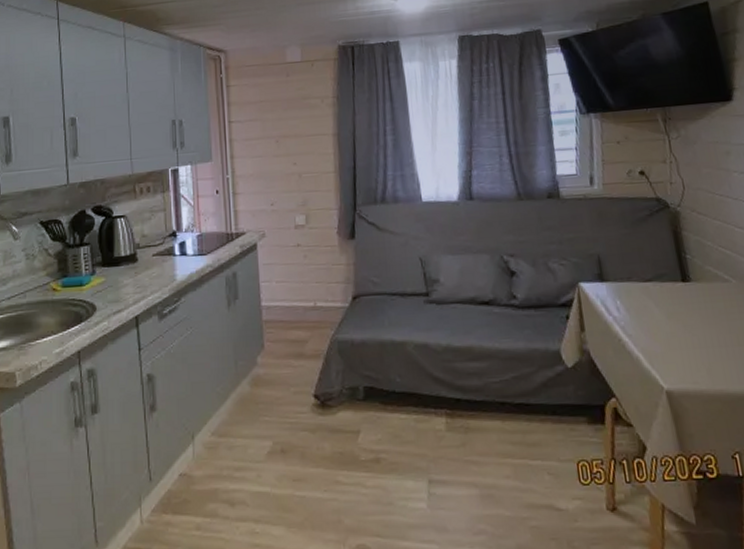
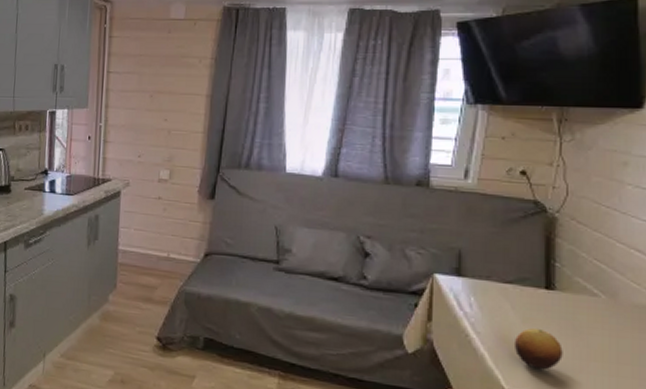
fruit: none [663,322,710,363] -> present [513,328,563,370]

